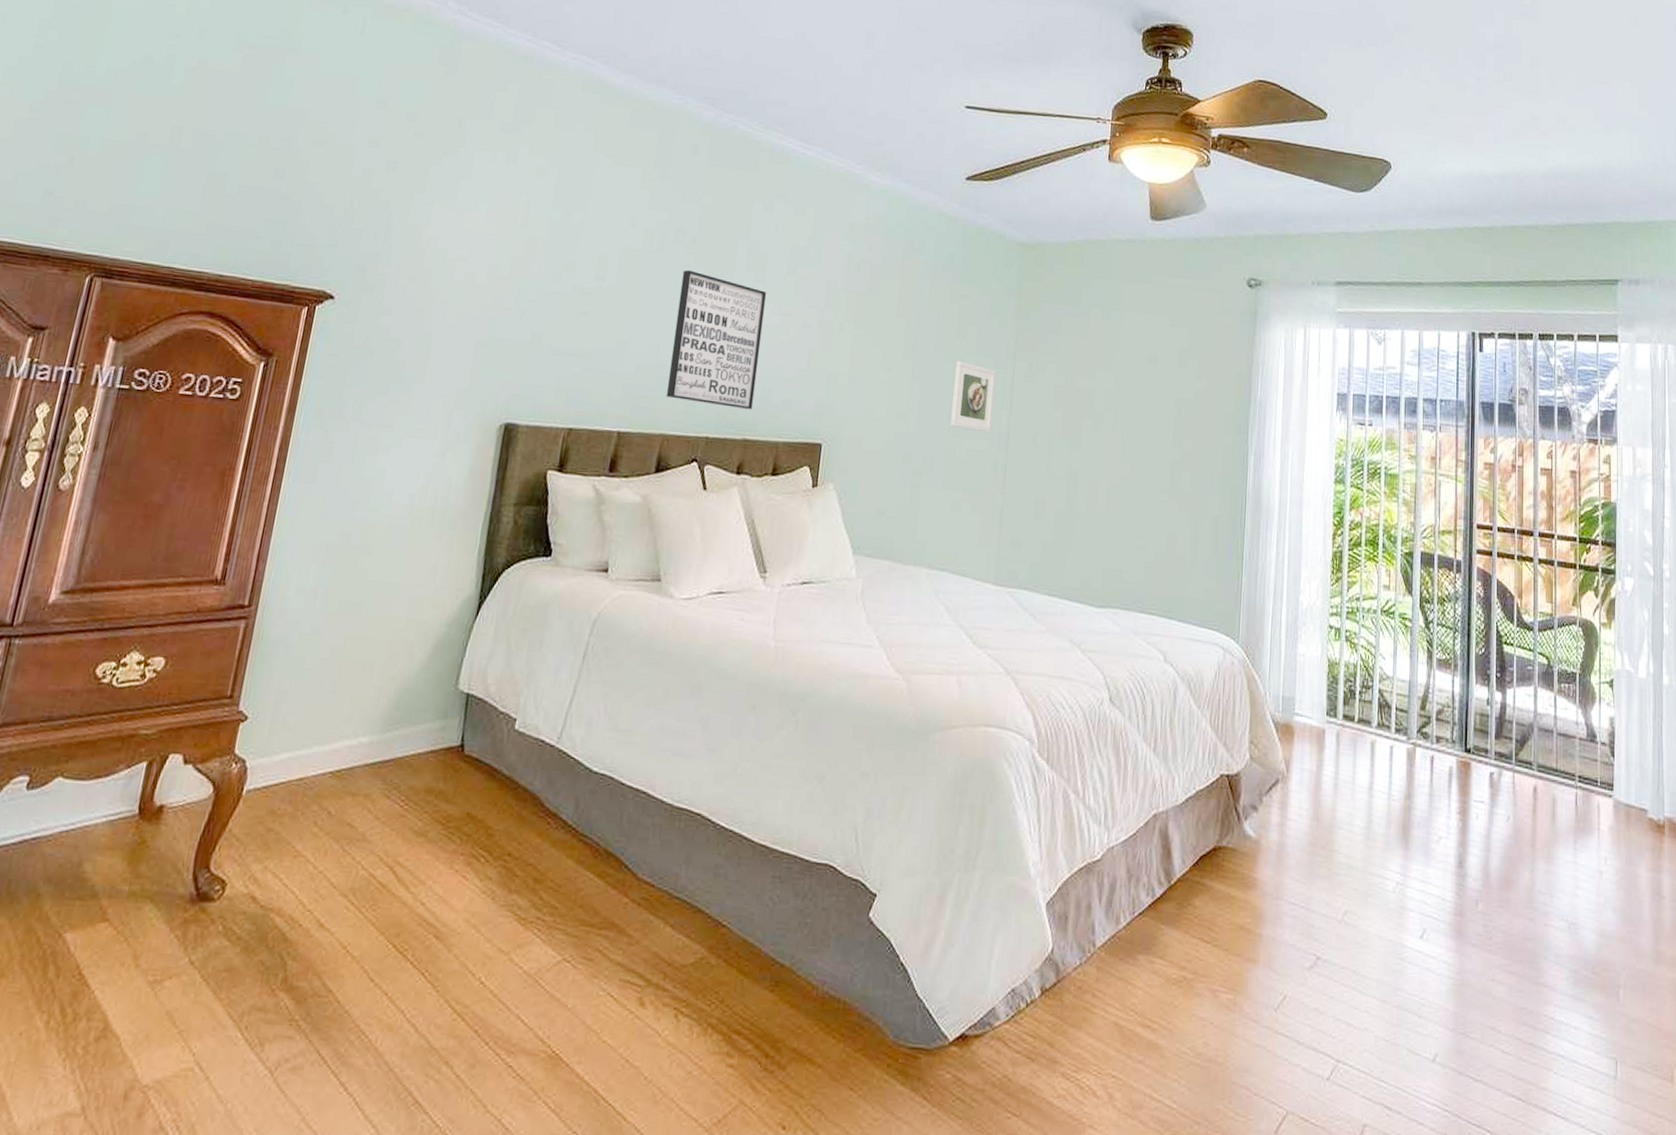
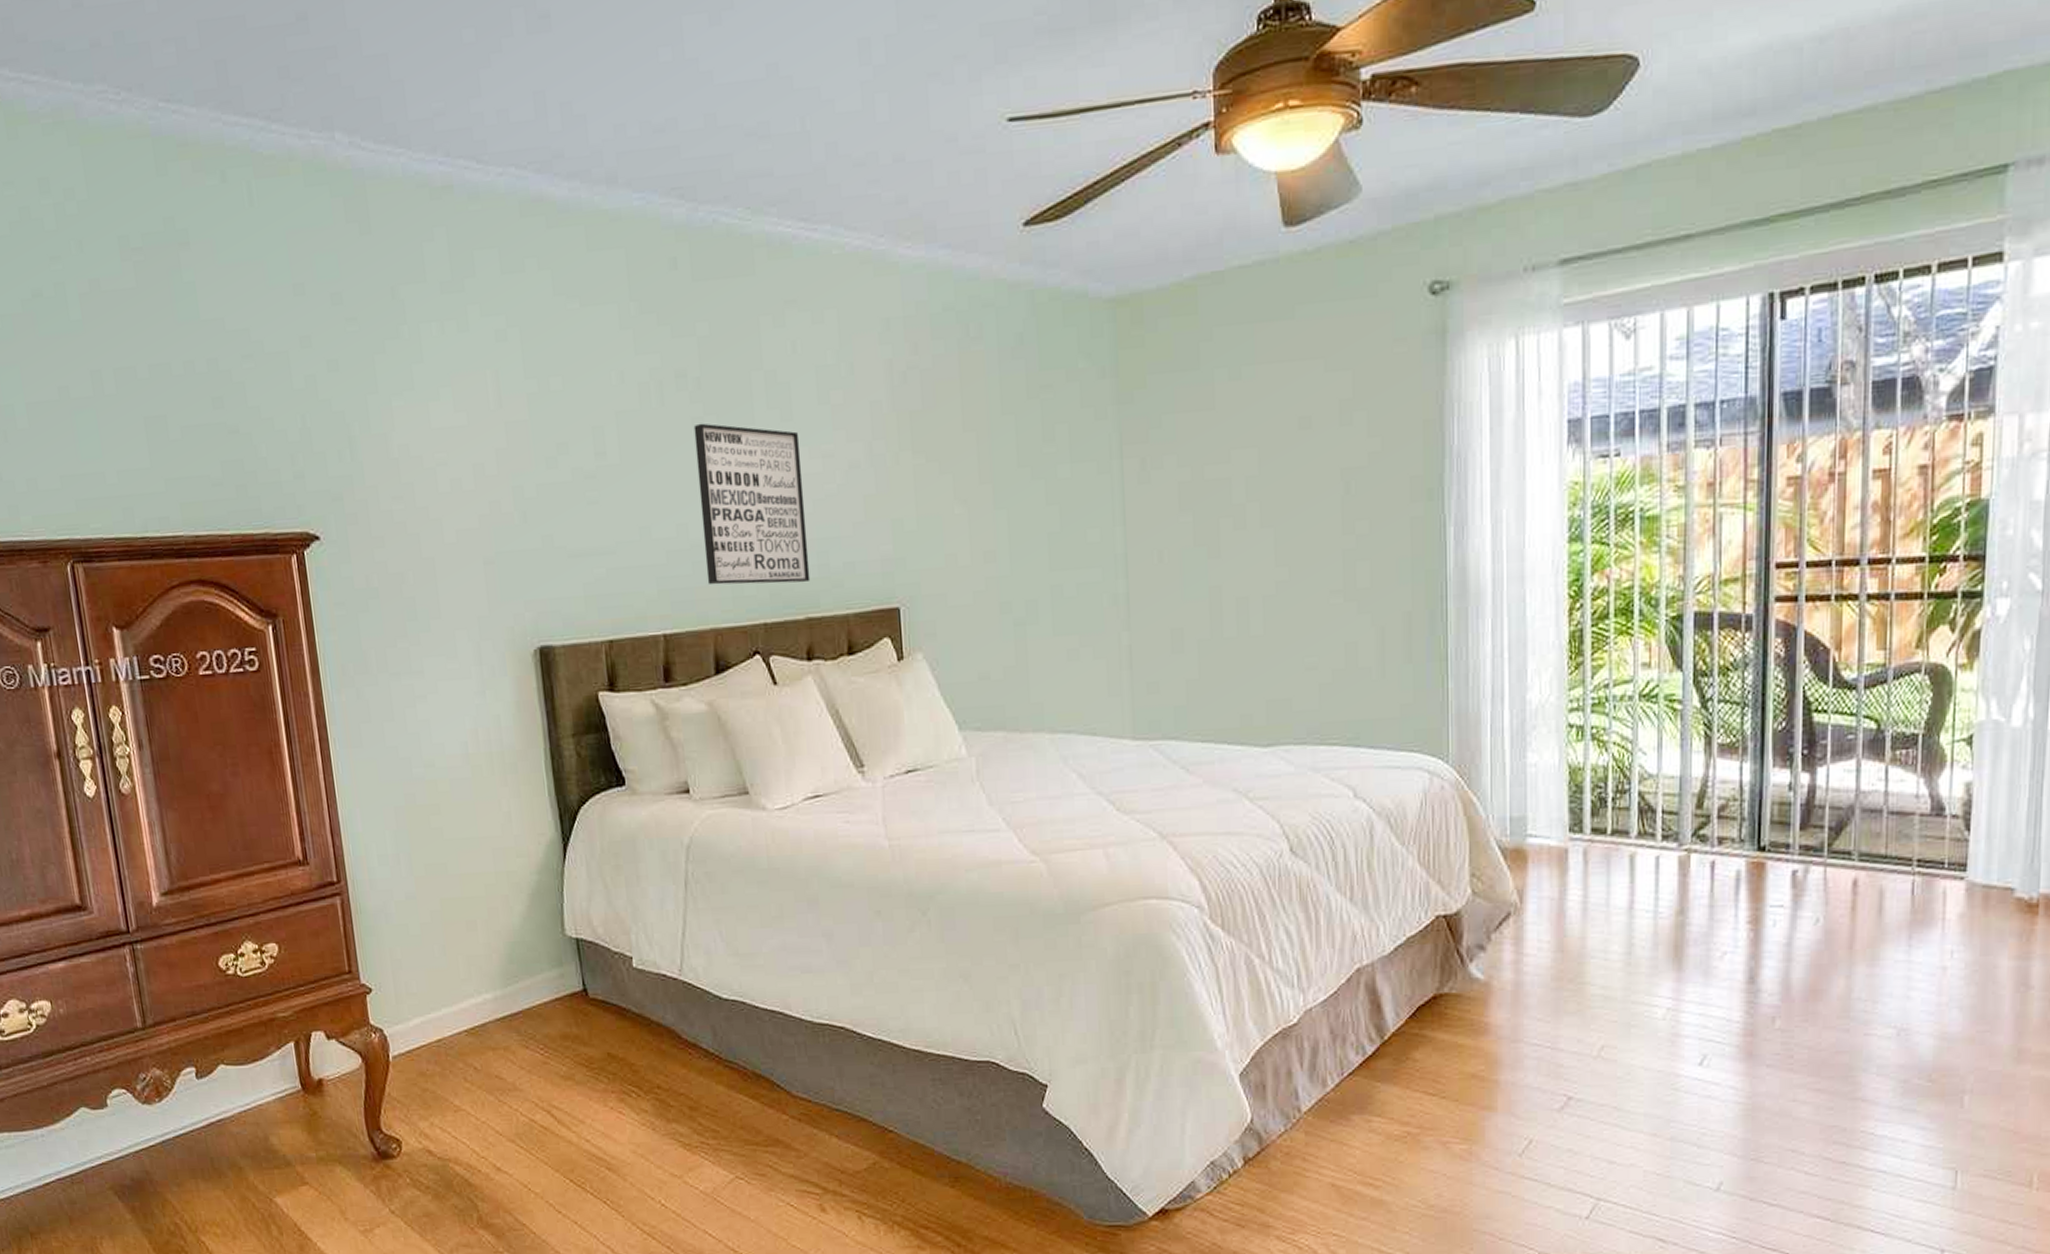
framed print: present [950,361,996,433] -> none [1047,473,1103,559]

